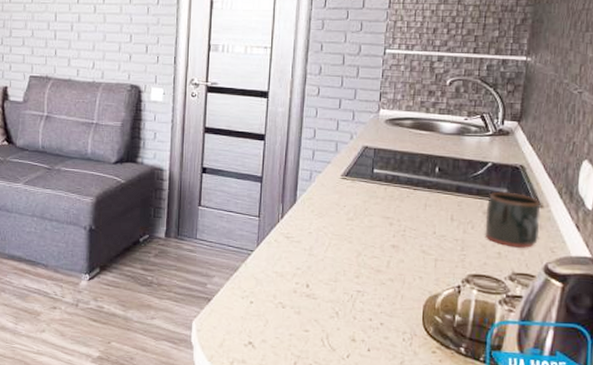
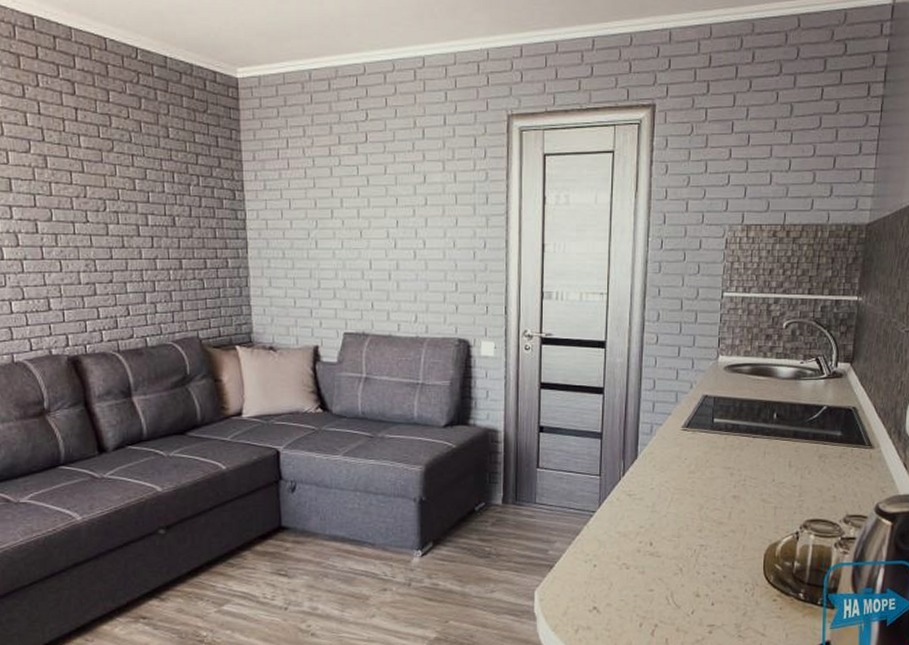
mug: present [485,191,541,248] -> none [821,435,872,490]

